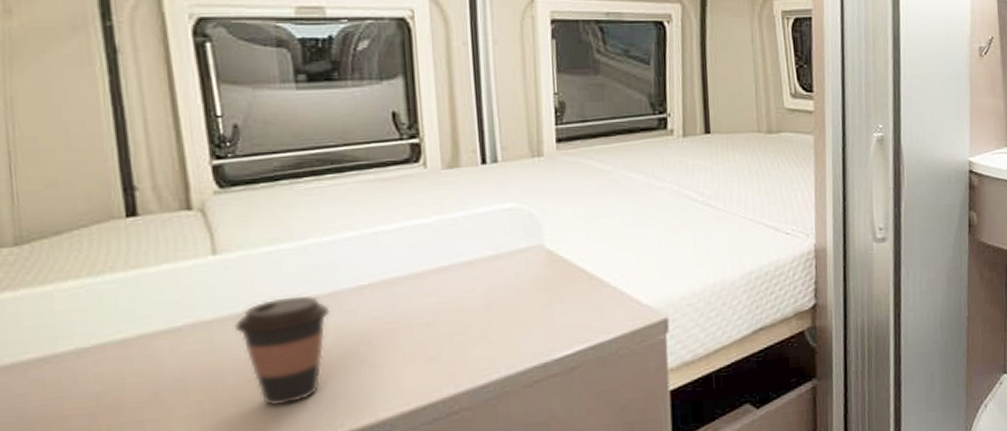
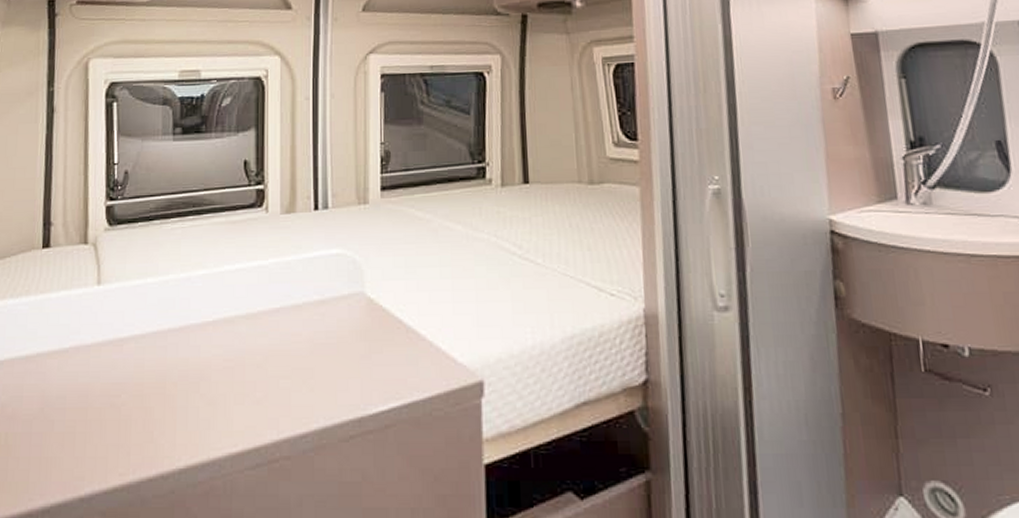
coffee cup: present [233,295,331,406] -> none [105,328,180,433]

